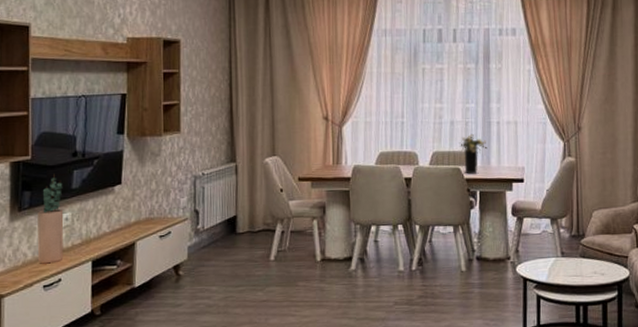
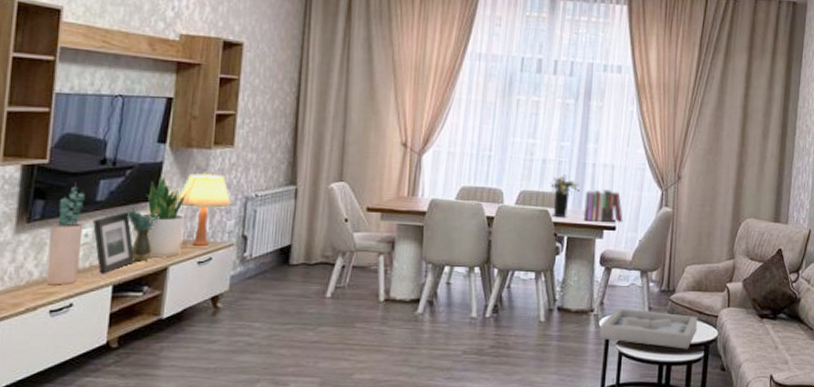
picture frame: none [71,197,107,253] -> present [93,213,135,276]
vase: none [98,193,126,239] -> present [128,209,161,262]
planter: none [110,163,149,235] -> present [142,177,193,258]
table lamp: none [137,157,183,223] -> present [176,172,232,247]
books: none [492,145,530,176] -> present [583,189,623,223]
decorative tray: none [517,254,610,290] -> present [599,308,698,350]

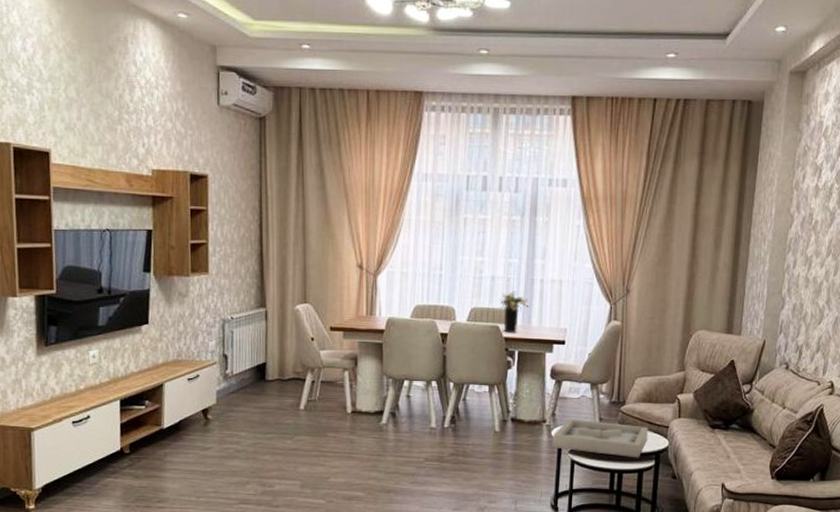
vase: present [45,182,85,286] -> none [64,310,92,400]
picture frame: present [93,213,135,276] -> none [98,336,135,392]
vase: present [128,209,161,262] -> none [125,332,153,379]
planter: present [142,177,193,258] -> none [137,303,177,376]
table lamp: present [176,172,232,247] -> none [164,298,211,366]
books: present [583,189,623,223] -> none [532,304,572,337]

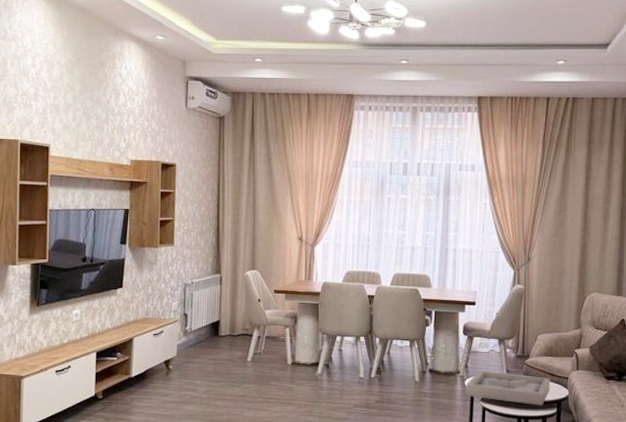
flower arrangement: present [499,290,529,333] -> none [418,258,444,295]

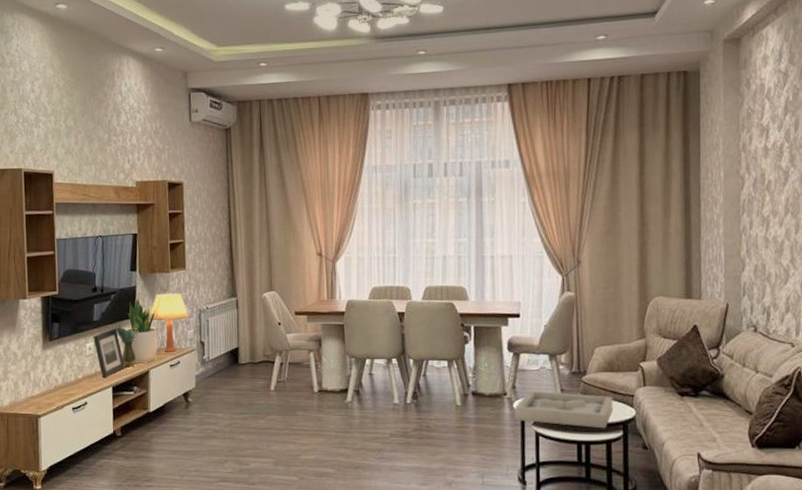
picture frame: none [80,298,110,345] -> present [93,329,125,380]
vase: none [103,294,126,334] -> present [116,325,139,367]
planter: none [113,270,147,331] -> present [126,298,159,364]
table lamp: none [136,266,175,323] -> present [149,292,189,353]

